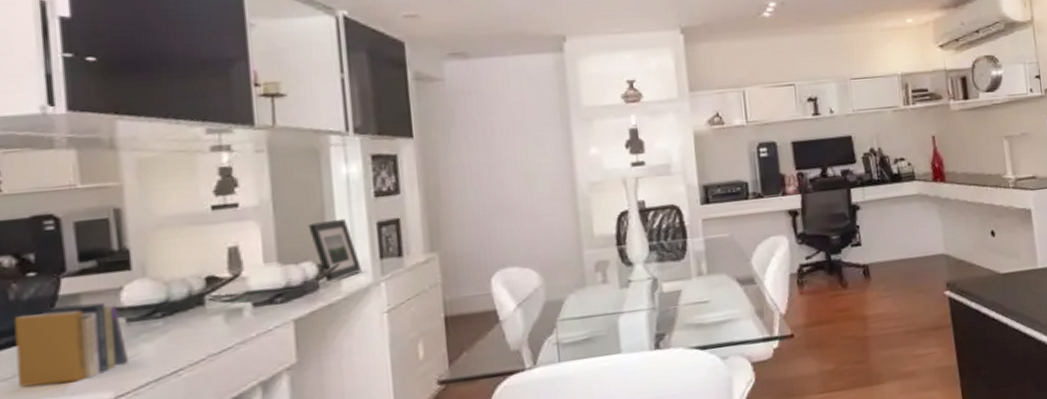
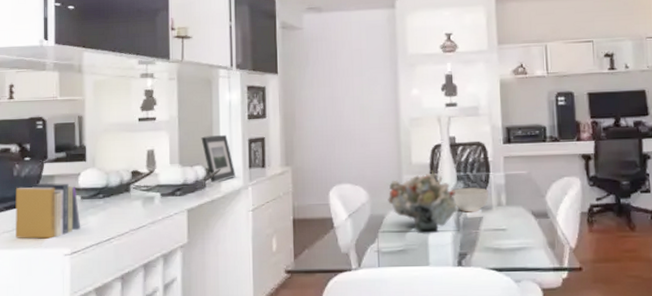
flower arrangement: none [566,241,651,318] -> present [388,170,457,234]
bowl: none [644,257,687,287] -> present [452,188,489,213]

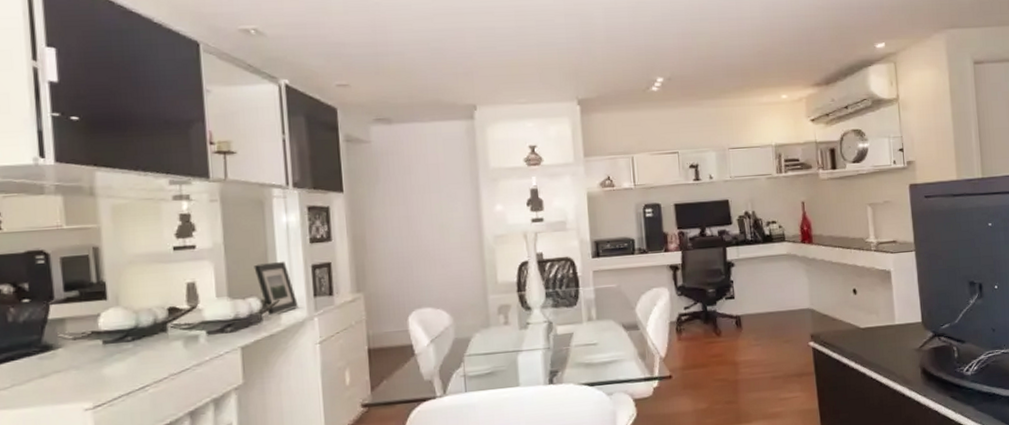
books: present [15,183,81,239] -> none [12,326,105,396]
flower arrangement: present [388,170,457,234] -> none [473,288,547,355]
bowl: present [452,188,489,213] -> none [541,303,579,330]

